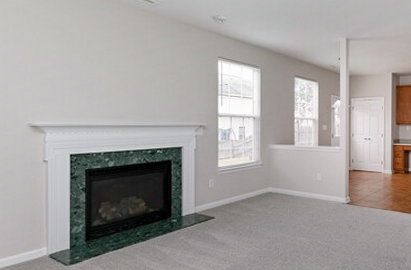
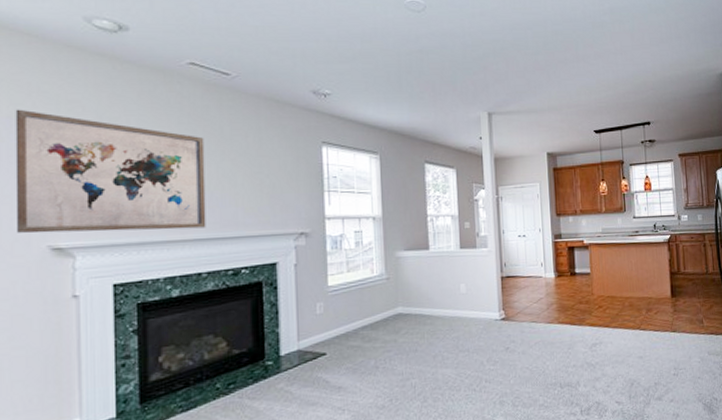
wall art: none [8,24,134,118] -> present [15,109,206,234]

